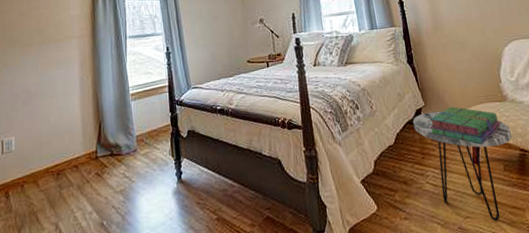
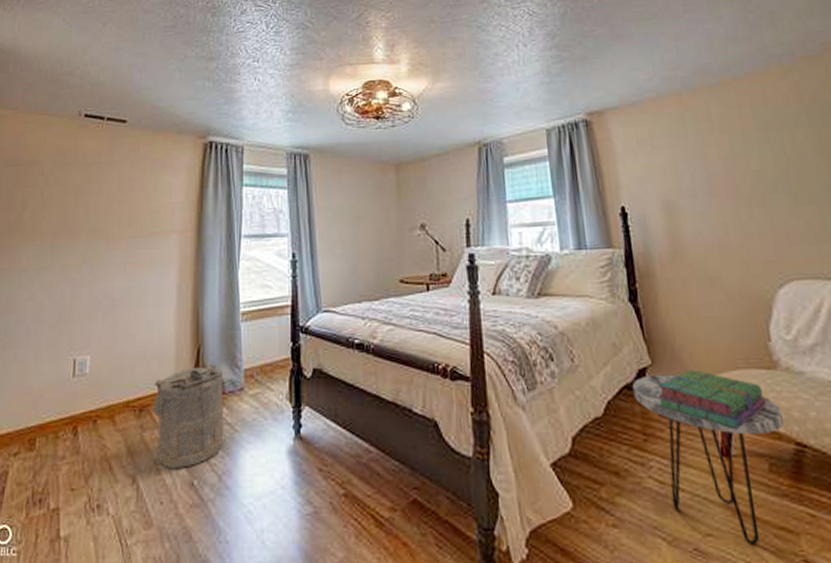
laundry hamper: none [66,134,125,215] -> present [151,365,224,468]

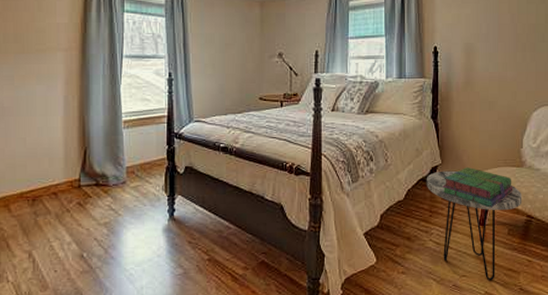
laundry hamper: present [151,365,224,468] -> none [44,163,109,245]

